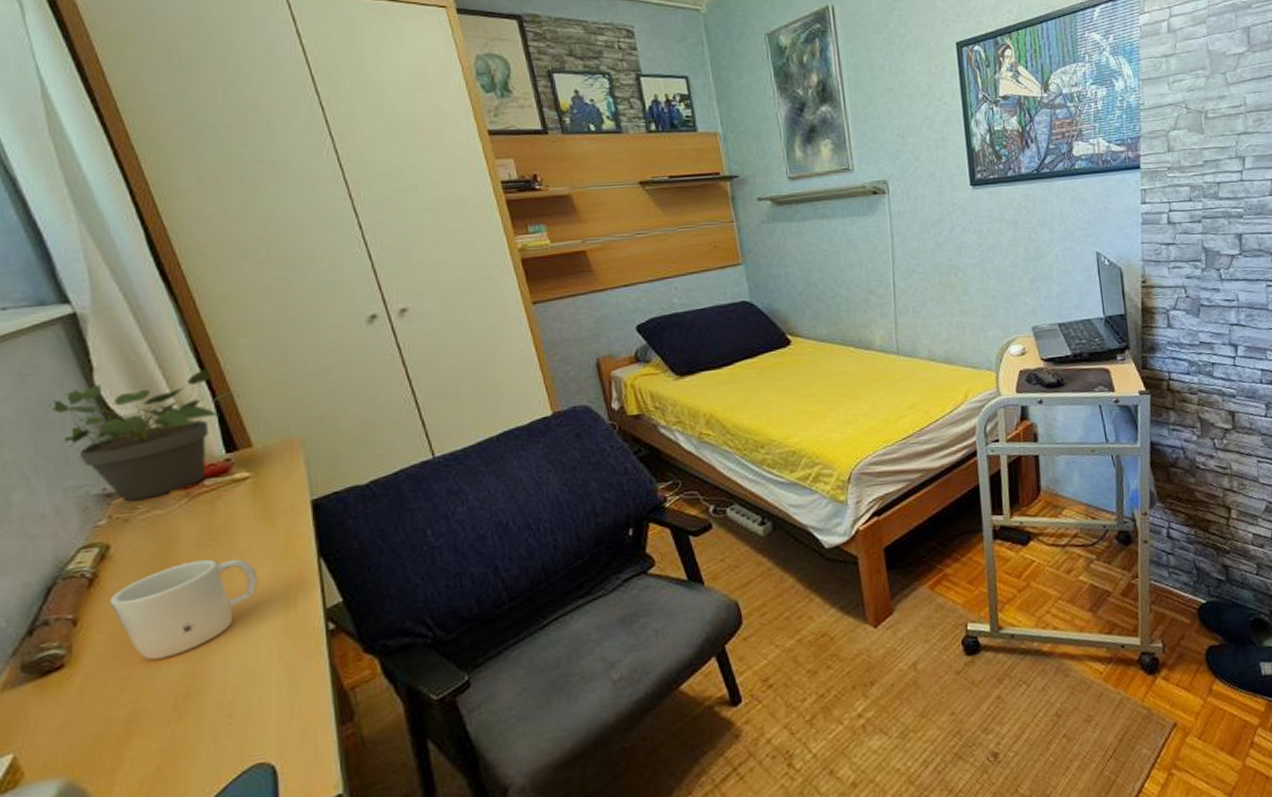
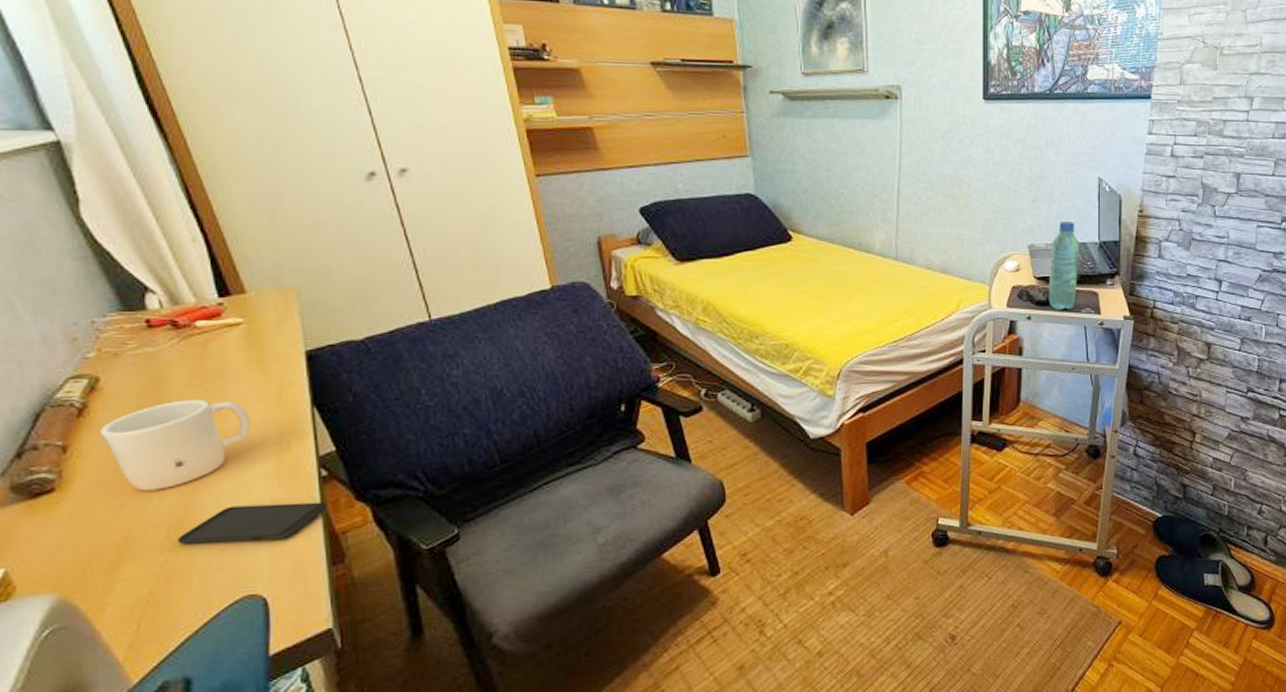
potted plant: present [49,368,239,502] -> none [33,211,232,337]
mobile phone: none [186,656,336,714] -> present [178,501,328,544]
water bottle: none [1055,299,1088,391] -> present [1048,222,1080,310]

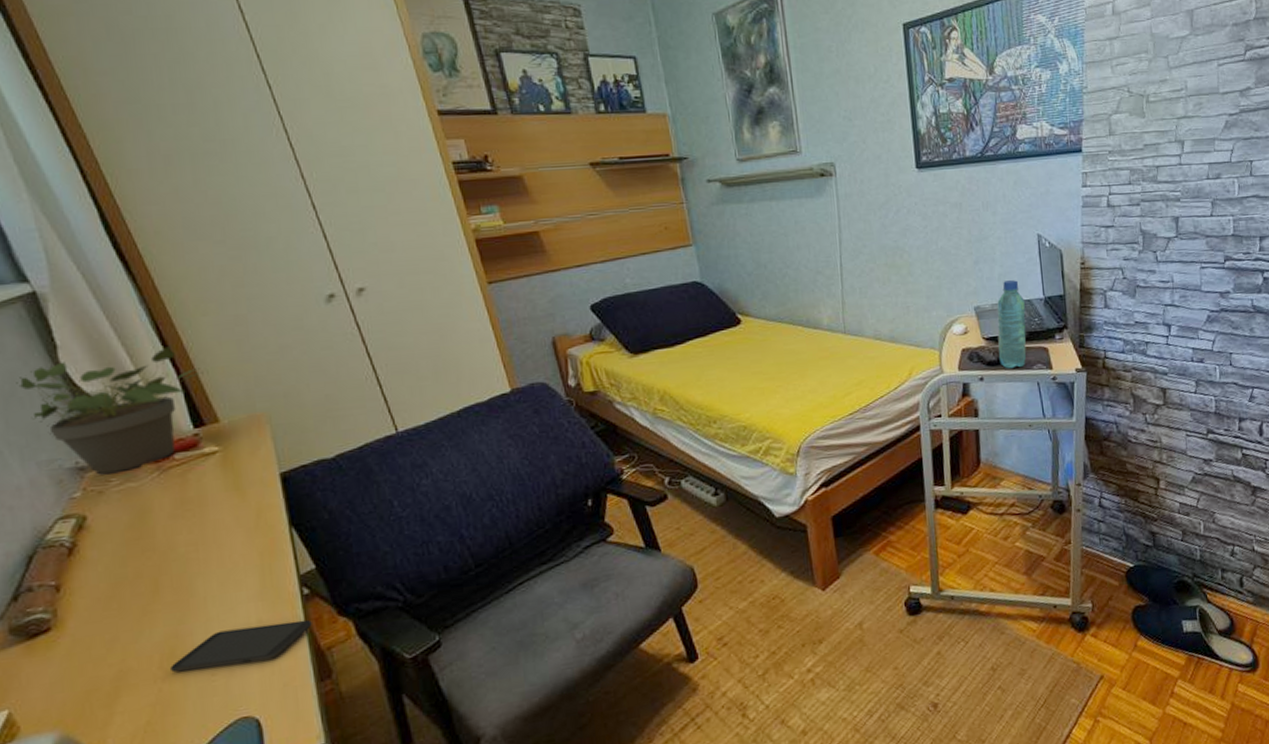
potted plant: none [33,211,232,337] -> present [16,346,204,475]
mug: present [101,399,251,491] -> none [91,528,233,624]

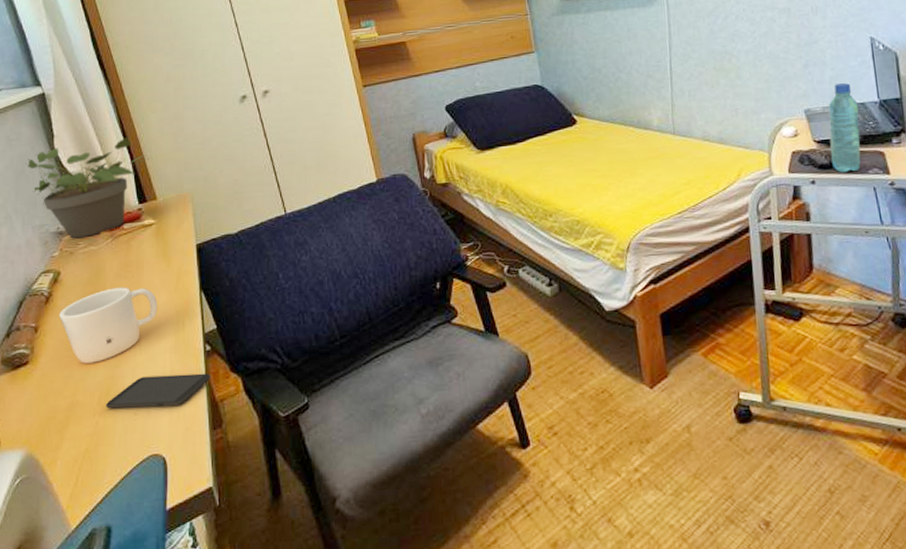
mug: none [91,528,233,624] -> present [59,287,158,364]

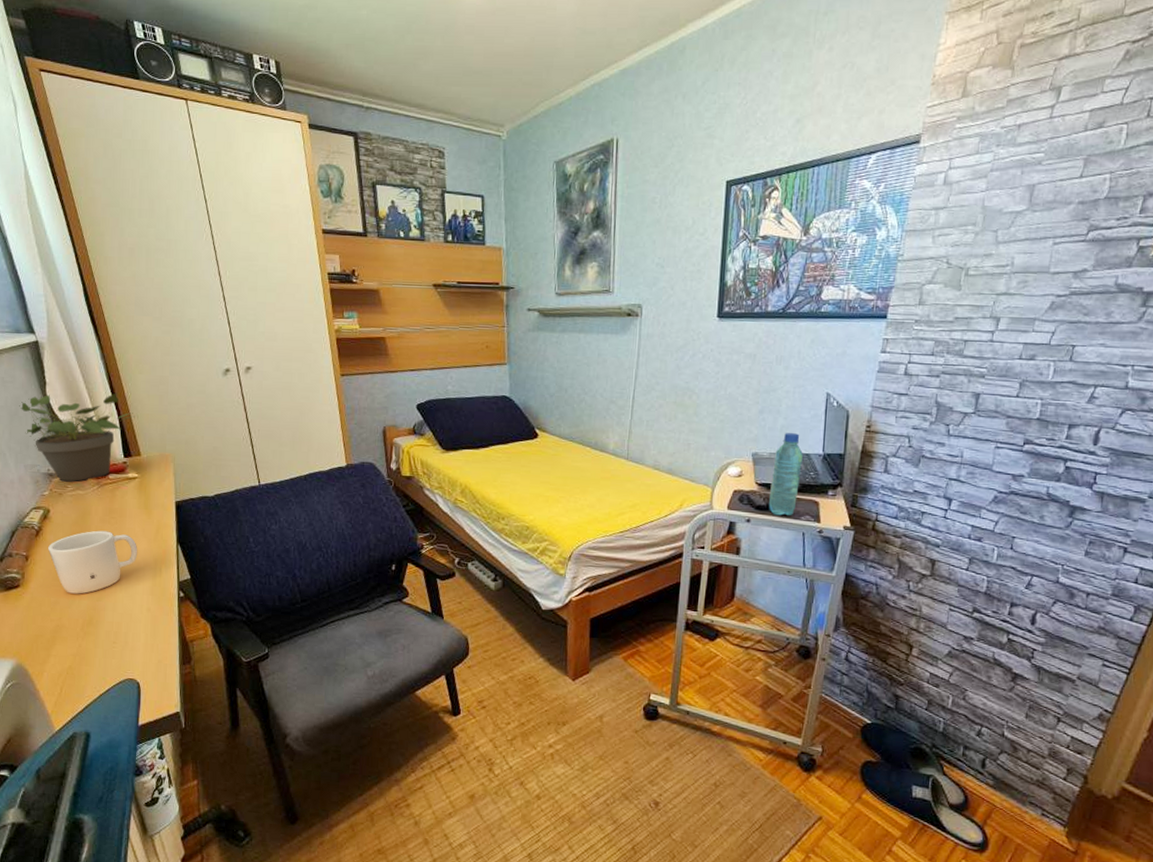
mobile phone: present [106,373,211,409] -> none [88,611,183,641]

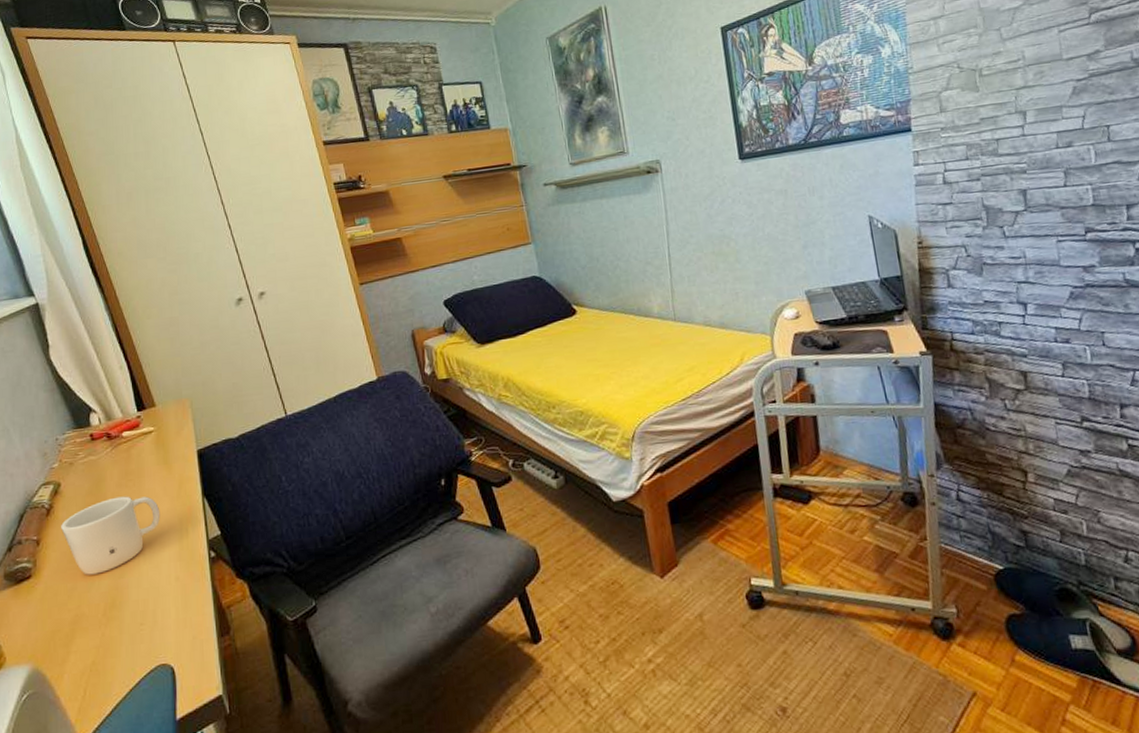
potted plant: present [19,393,135,482] -> none [21,344,146,450]
water bottle: present [768,433,804,516] -> none [829,262,864,353]

